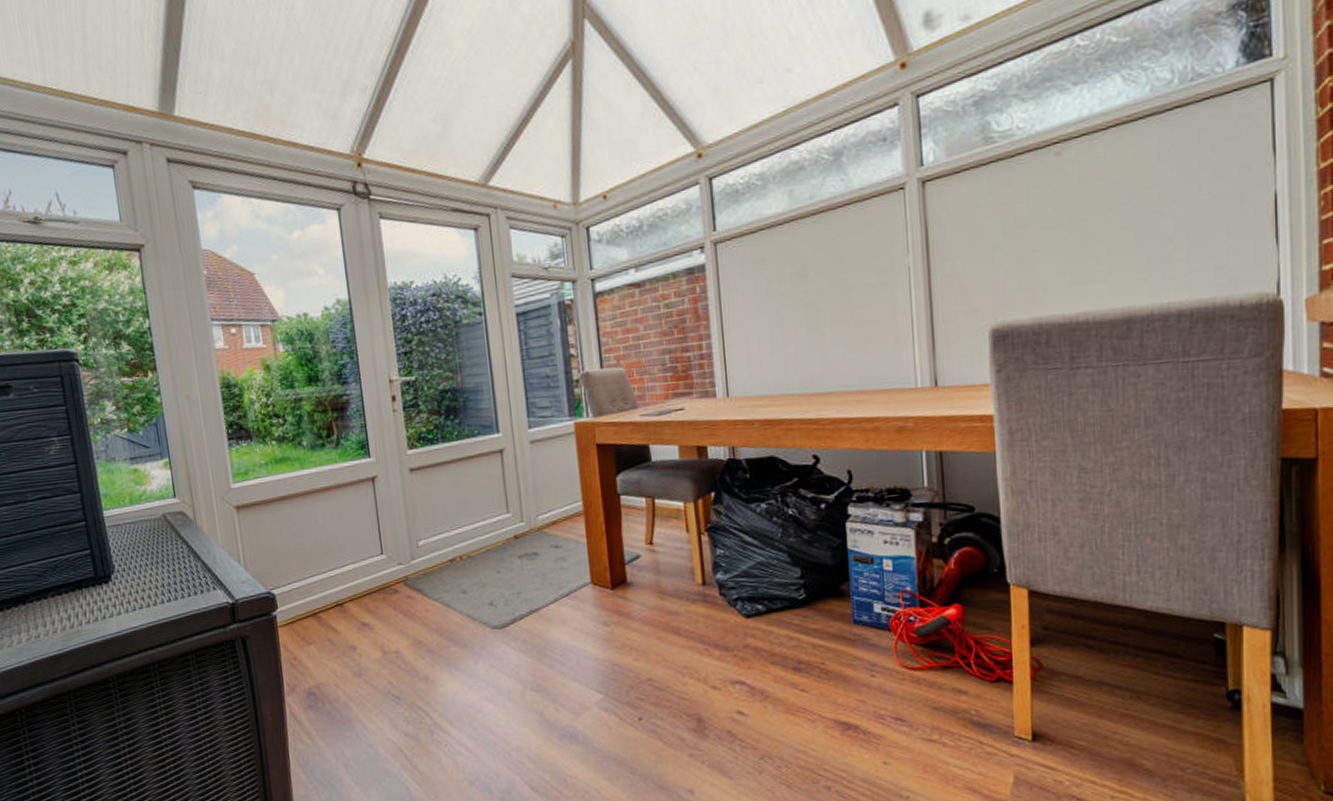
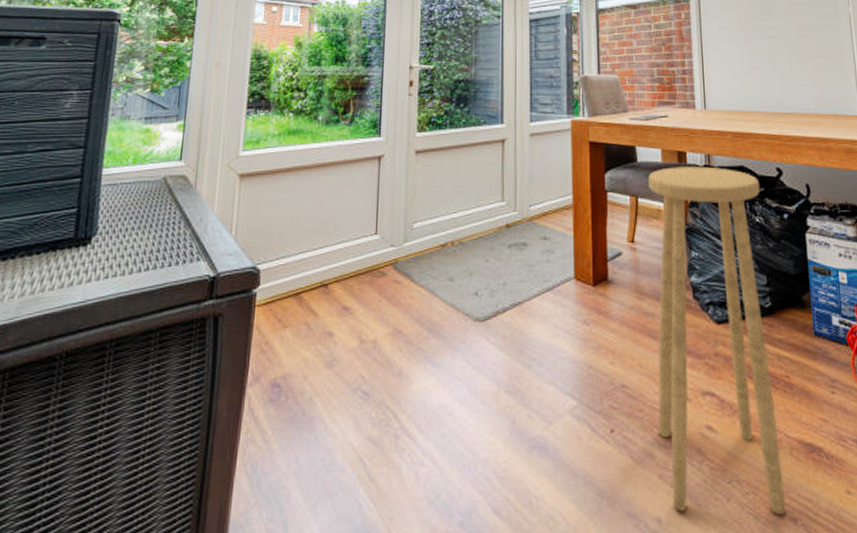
stool: none [665,460,820,784] -> present [648,166,787,516]

